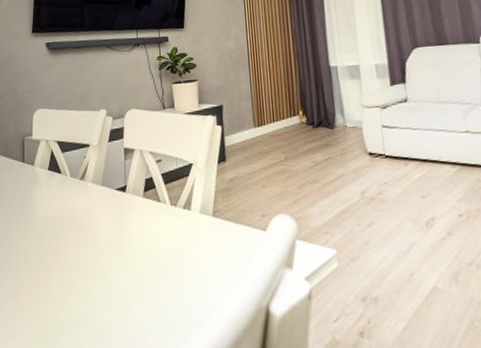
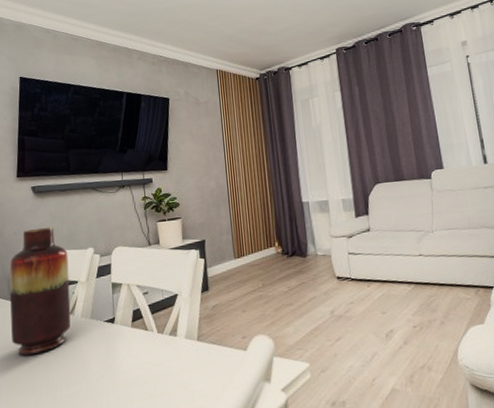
vase: none [22,85,82,222] -> present [9,226,71,356]

